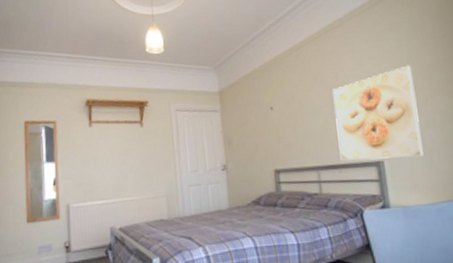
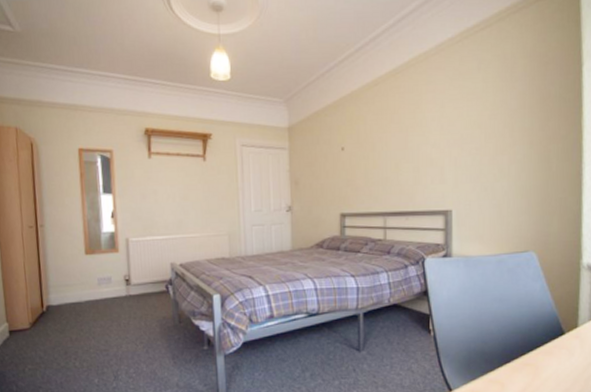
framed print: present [332,65,424,161] -> none [408,109,495,208]

